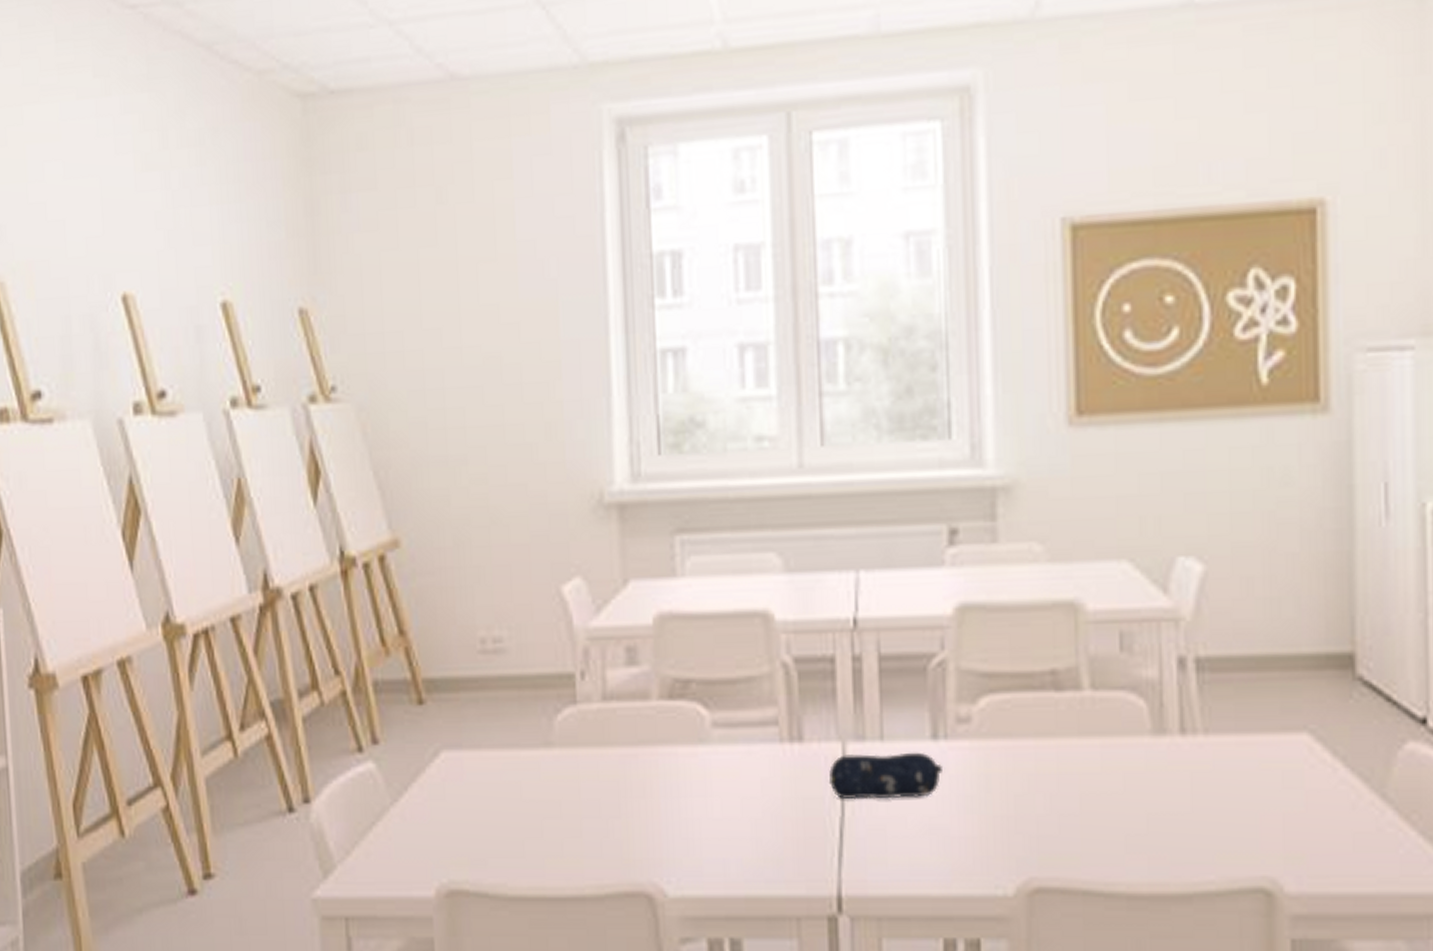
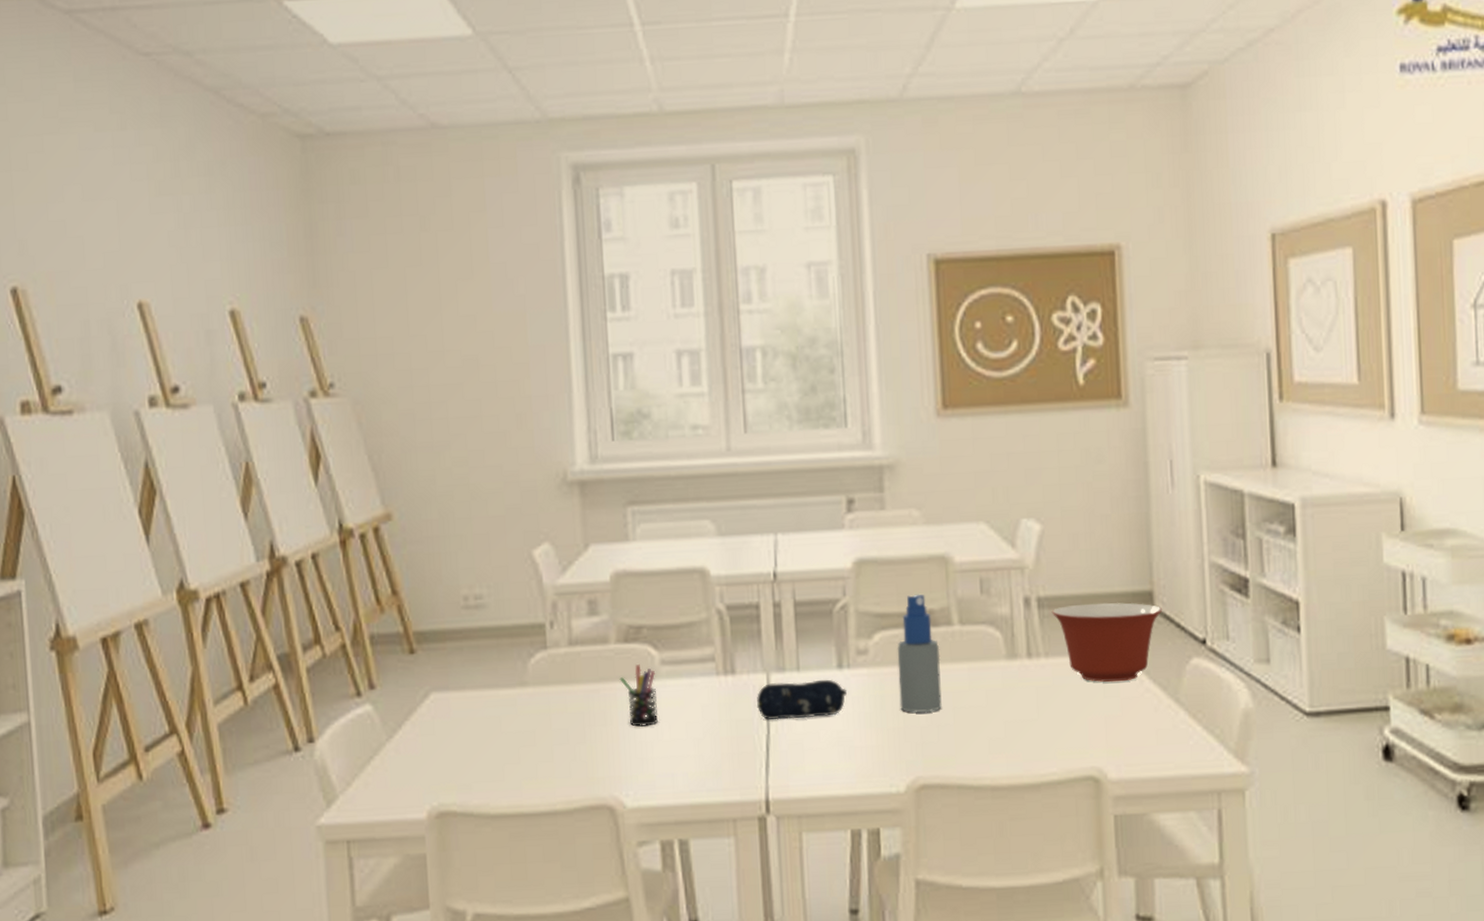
pen holder: none [662,726,707,801] -> present [619,664,658,727]
spray bottle: none [1008,649,1065,799] -> present [897,594,942,713]
mixing bowl: none [1214,666,1368,769] -> present [1051,602,1163,682]

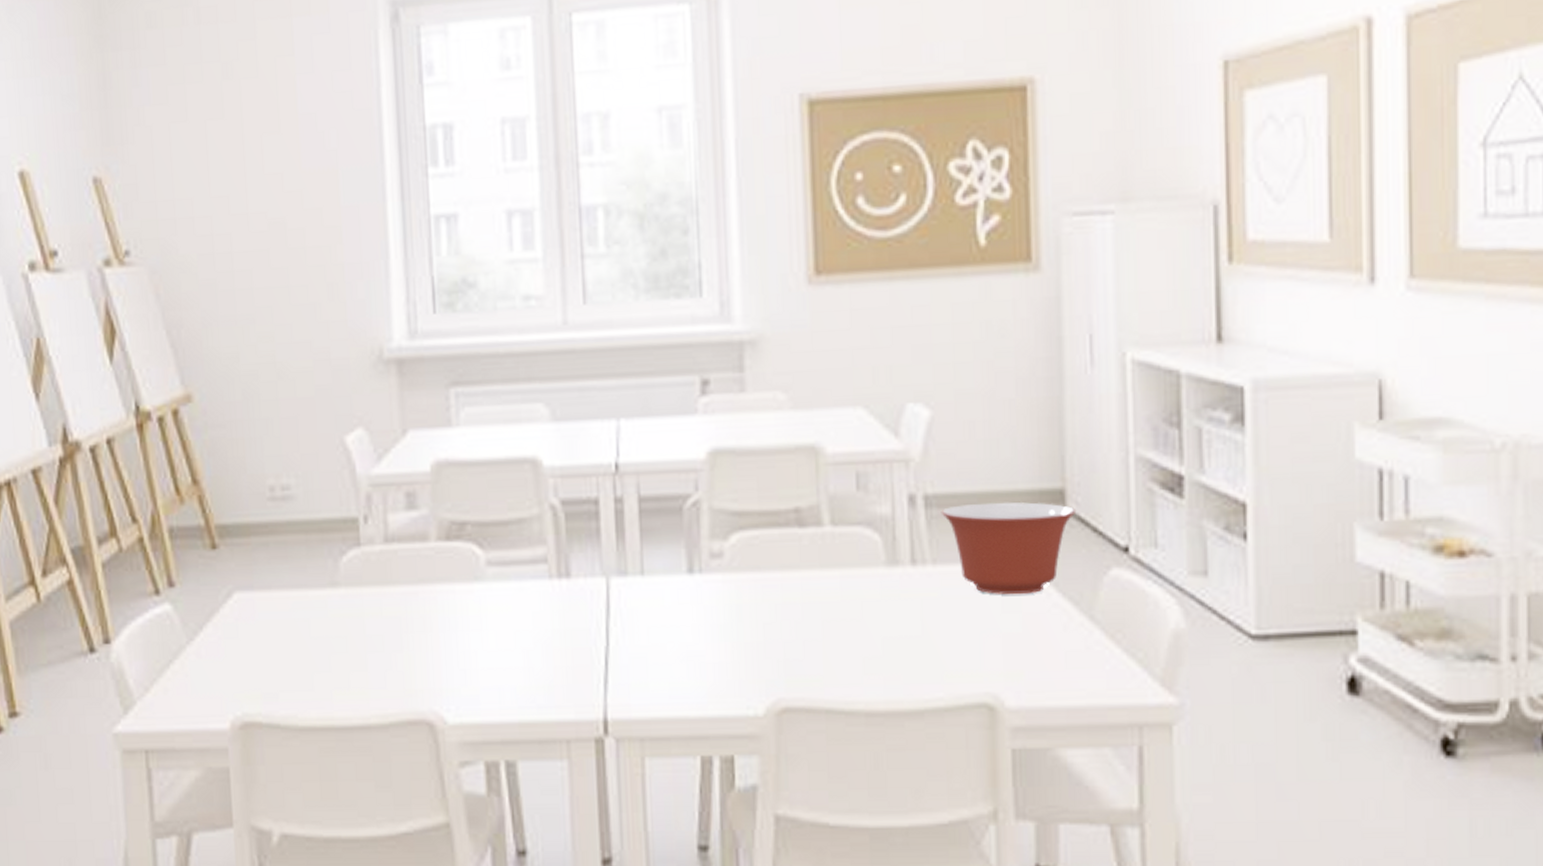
pen holder: present [619,664,658,727] -> none [440,565,483,634]
pencil case: present [756,679,847,720] -> none [594,585,698,630]
spray bottle: present [897,594,942,713] -> none [757,489,809,626]

